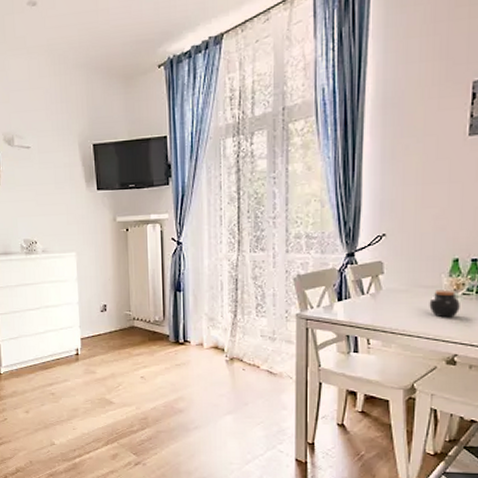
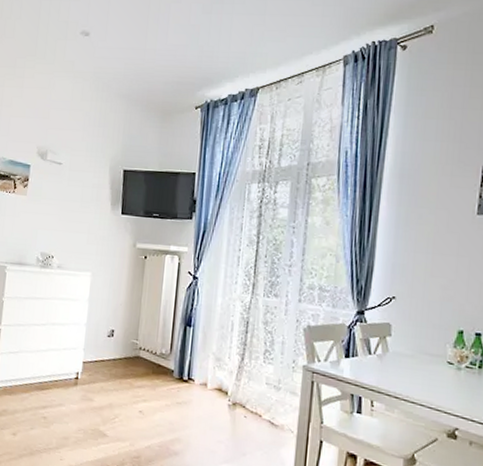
jar: present [429,289,460,318] -> none [433,359,463,390]

